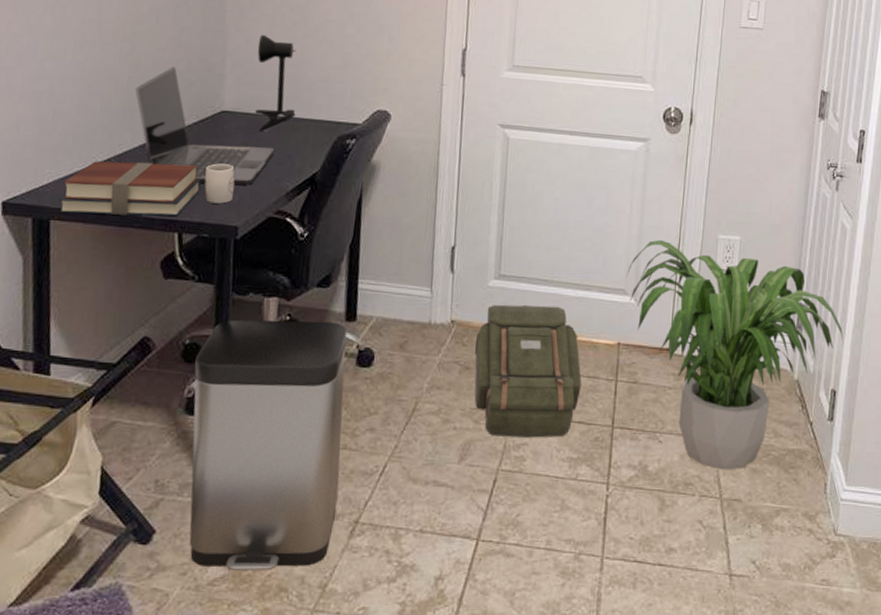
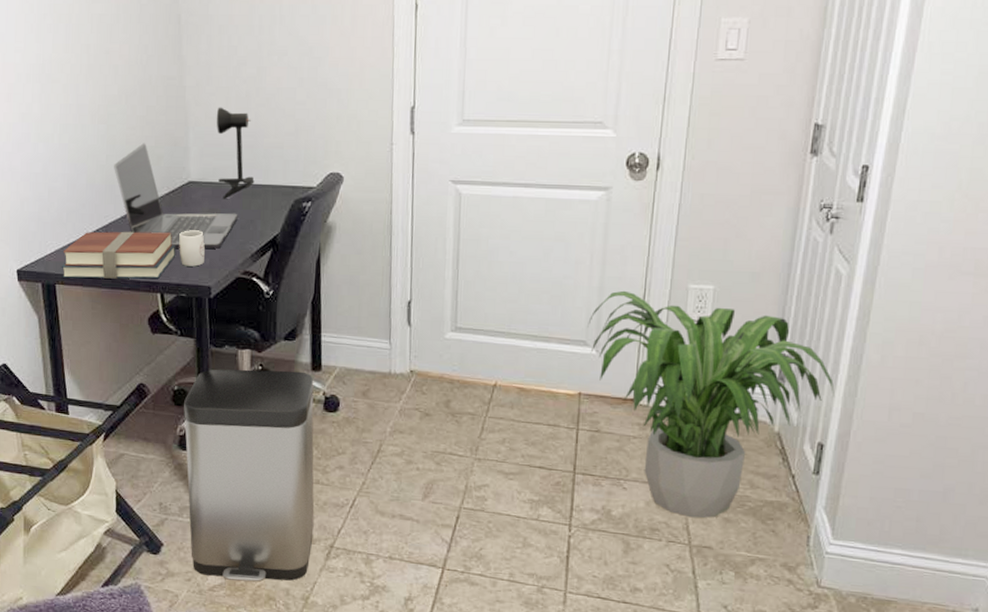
backpack: present [474,304,582,438] -> none [433,355,542,481]

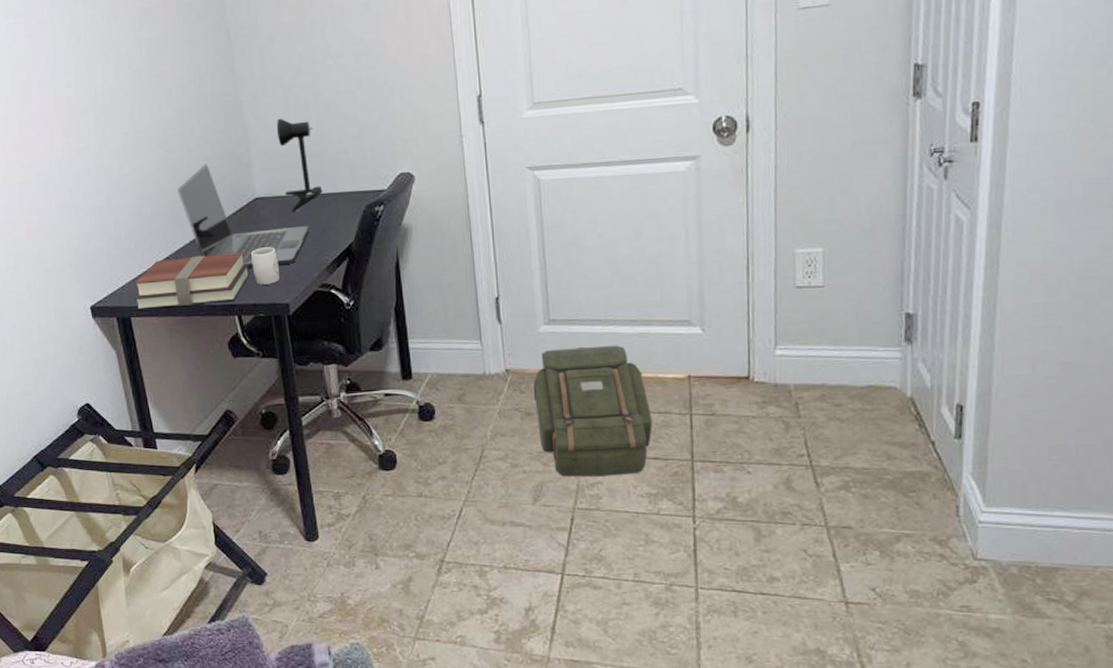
pedal bin: present [184,369,315,583] -> none [273,382,422,606]
backpack: none [433,355,542,481] -> present [533,345,653,477]
potted plant: present [587,290,835,518] -> none [690,263,969,497]

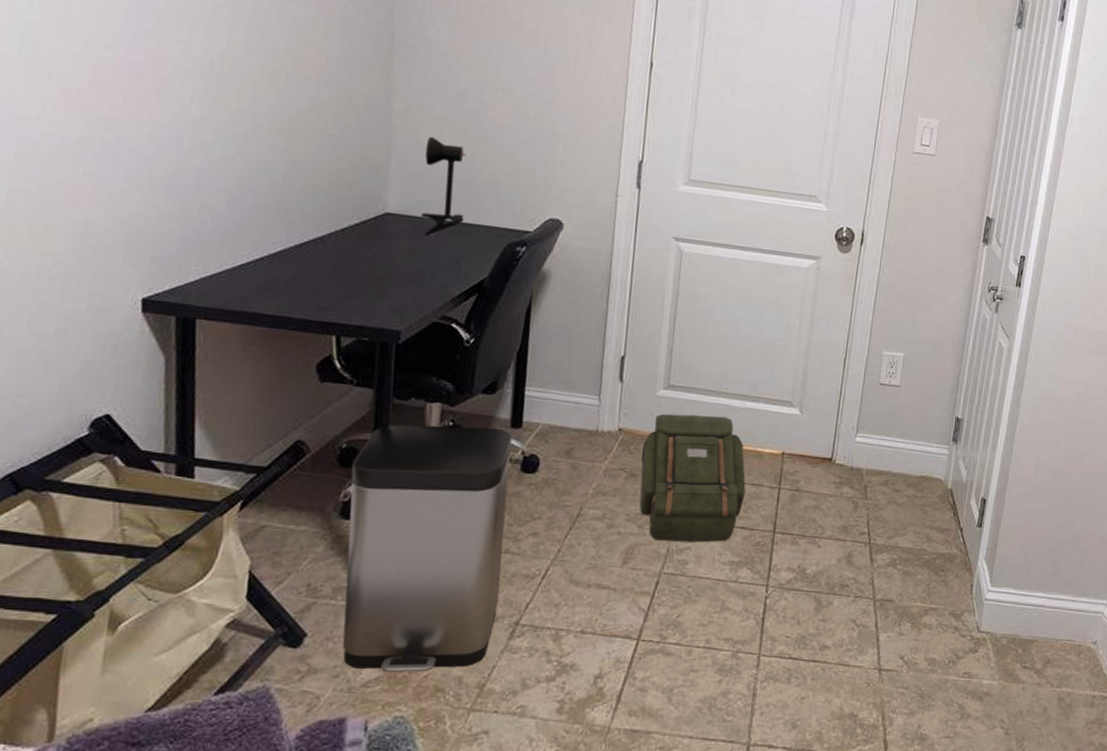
books: present [134,252,250,310] -> none [206,259,362,319]
laptop: present [177,164,310,268] -> none [292,165,441,289]
mug: present [251,247,280,285] -> none [365,266,399,308]
pedal bin: none [273,382,422,606] -> present [342,424,513,673]

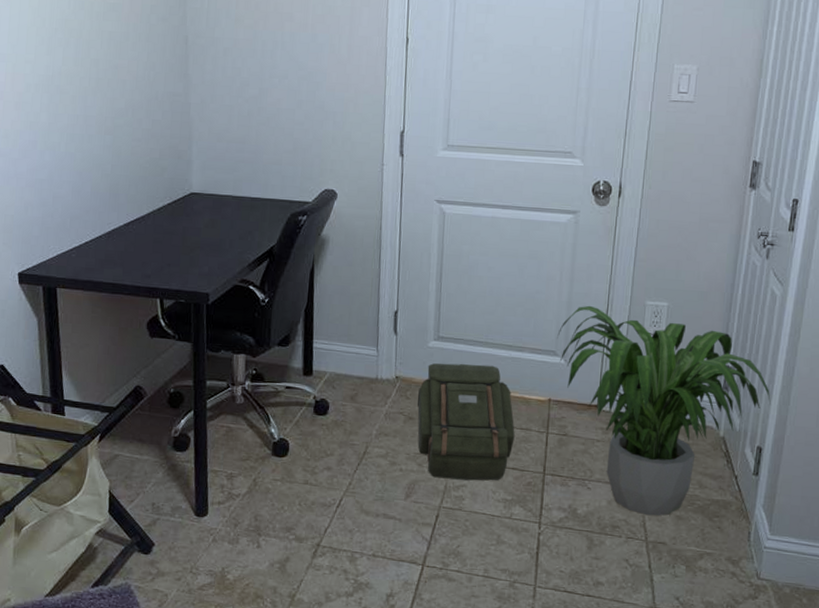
pedal bin: present [342,424,513,673] -> none [179,372,305,581]
desk lamp: present [421,136,466,237] -> none [218,123,254,211]
potted plant: none [794,354,996,573] -> present [557,305,771,516]

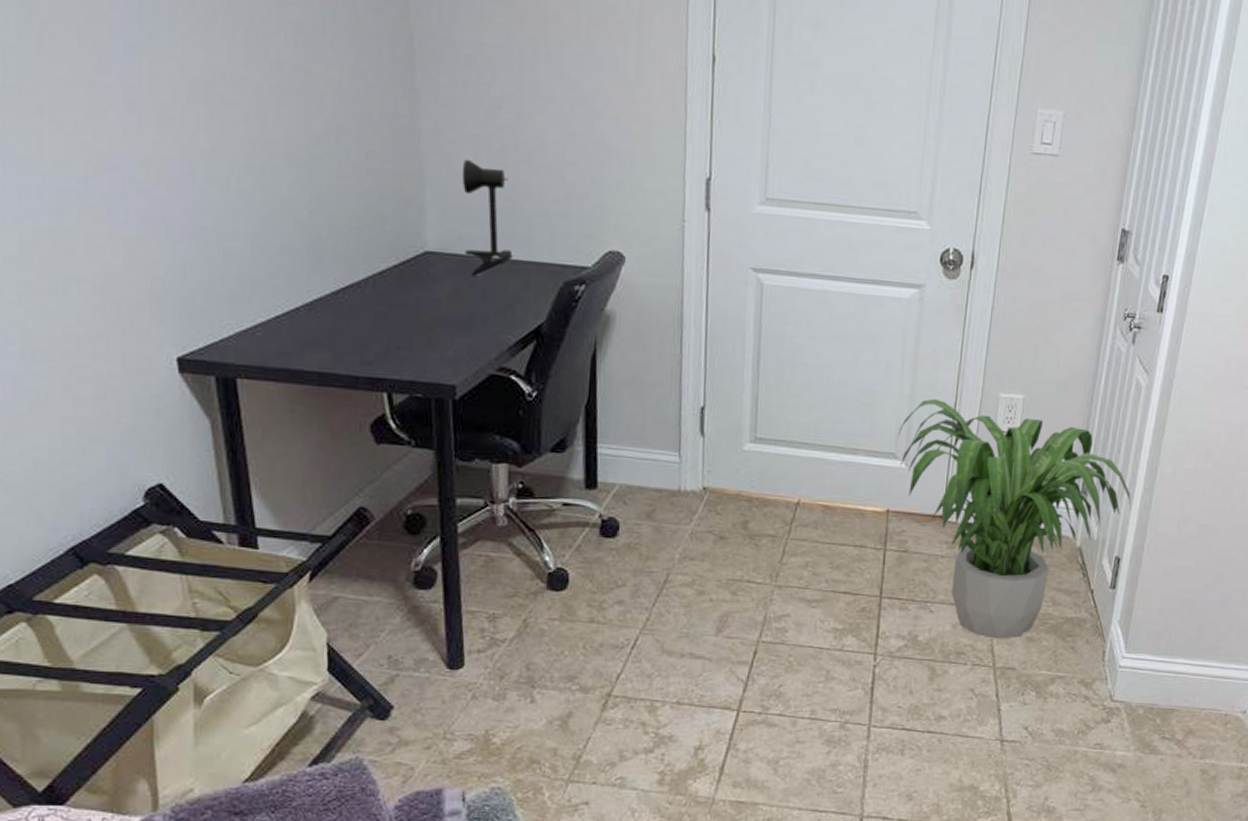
desk lamp: none [218,123,254,211] -> present [461,159,513,277]
backpack: present [416,363,515,481] -> none [729,469,848,609]

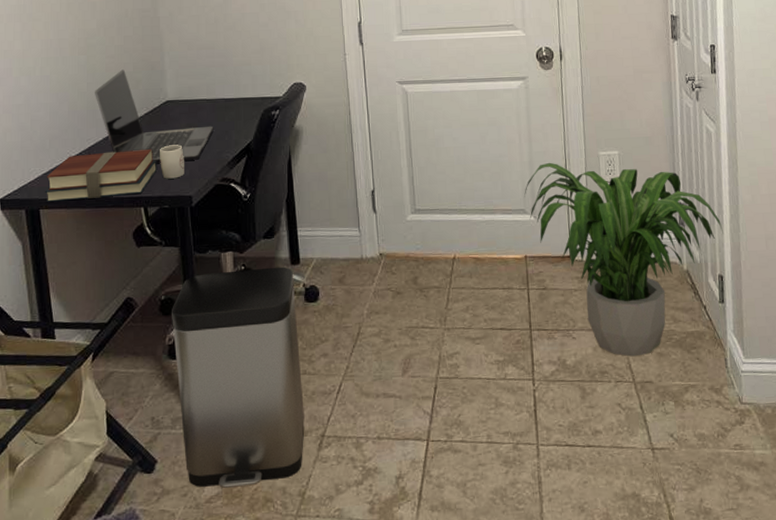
books: none [244,310,409,374] -> present [45,148,158,202]
laptop: none [320,198,492,338] -> present [95,69,214,163]
mug: none [412,313,449,360] -> present [160,144,185,179]
pedal bin: none [420,487,588,745] -> present [172,267,305,489]
desk lamp: present [461,159,513,277] -> none [188,33,227,115]

